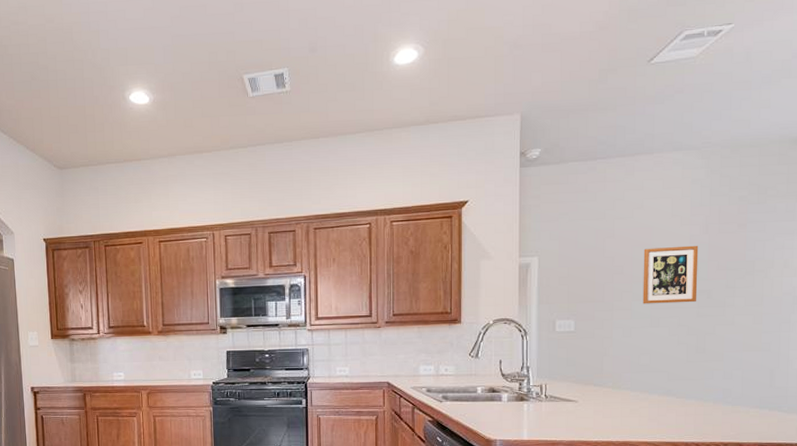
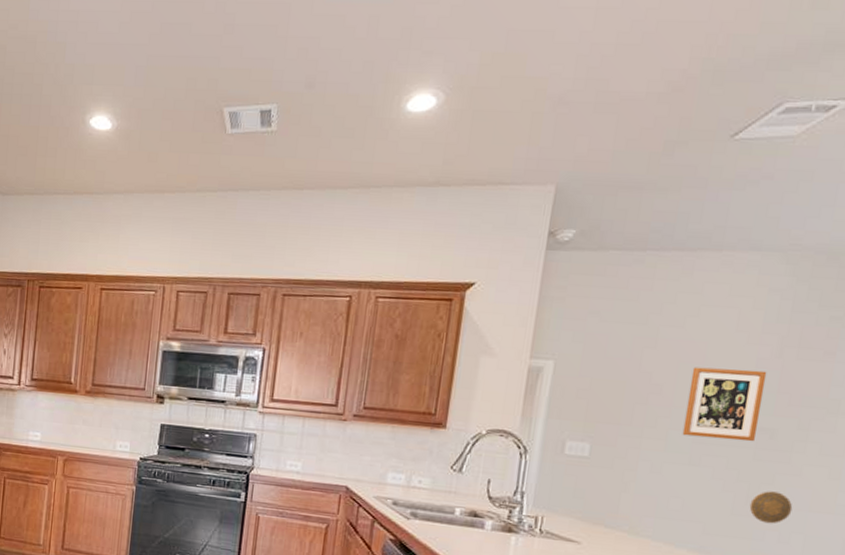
decorative plate: none [699,339,731,365] -> present [749,491,793,524]

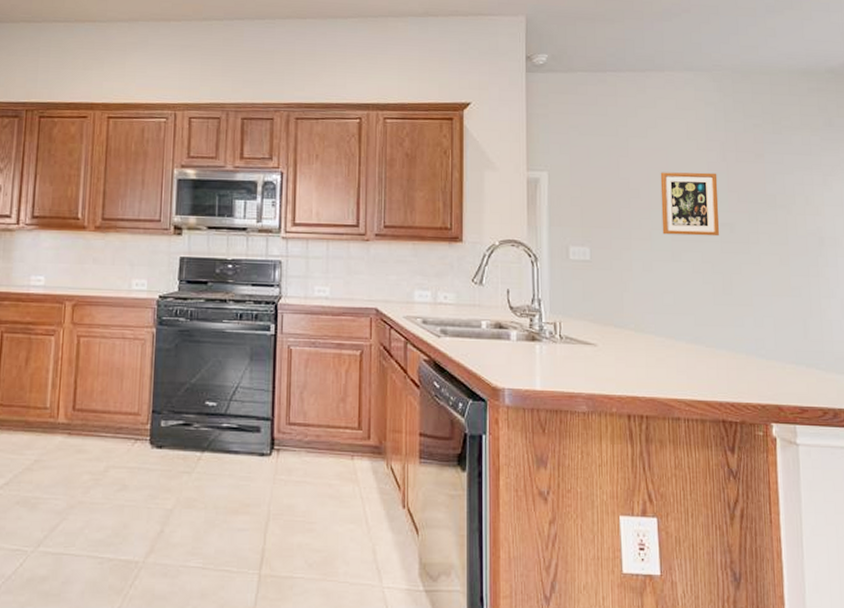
decorative plate: present [749,491,793,524] -> none [726,280,760,310]

